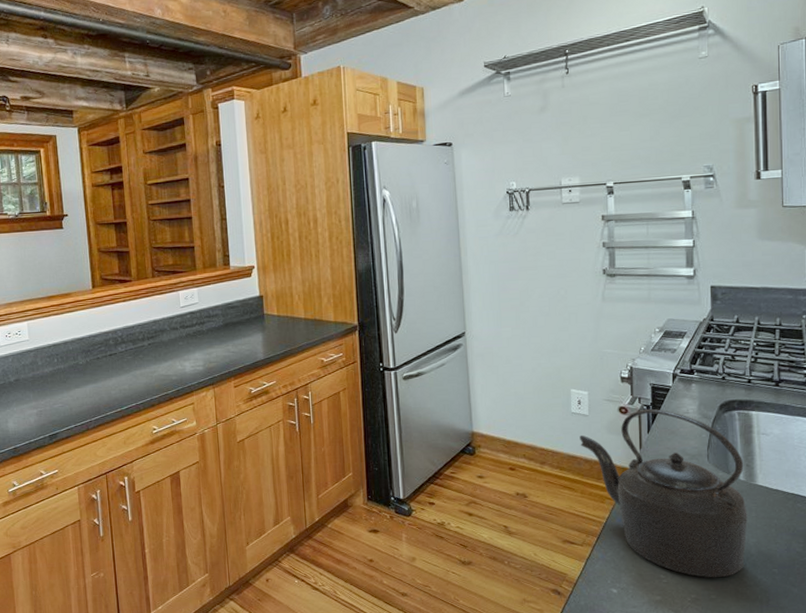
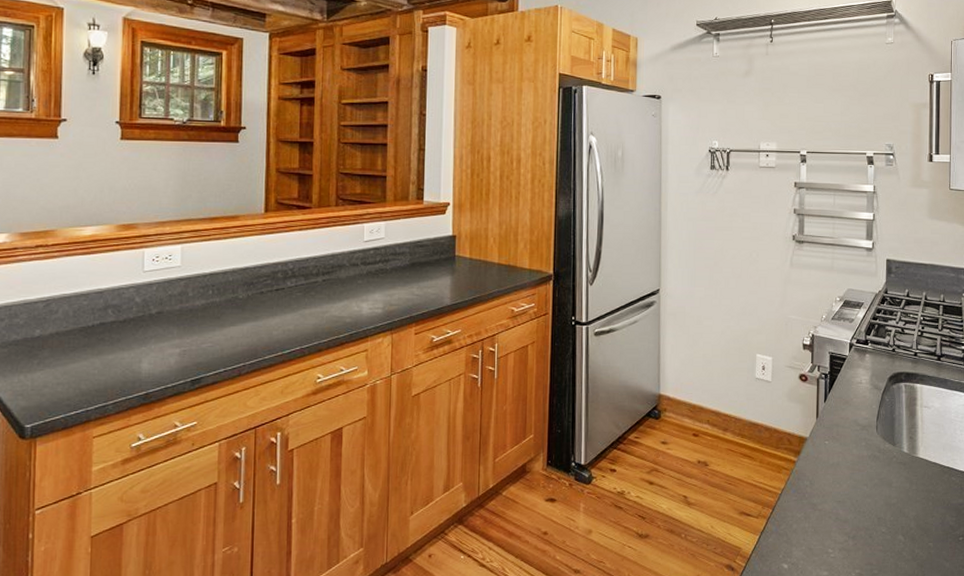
kettle: present [580,408,748,578] -> none [762,377,909,552]

